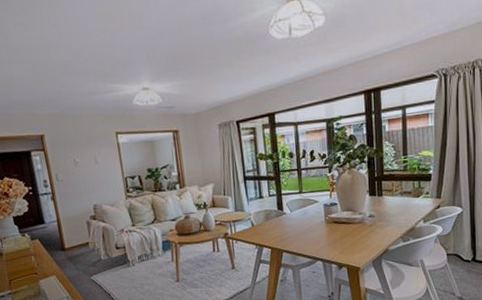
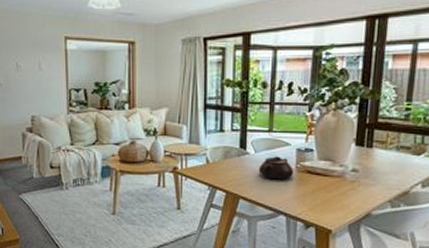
teapot: none [295,212,324,232] -> present [258,156,294,180]

